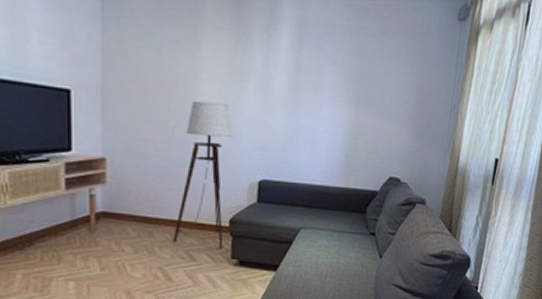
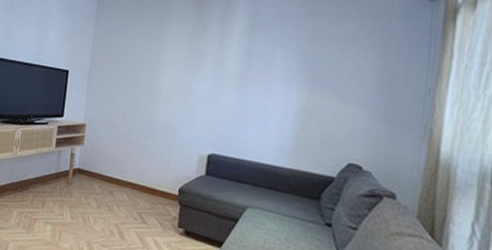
floor lamp: present [173,100,232,249] -> none [129,80,187,216]

